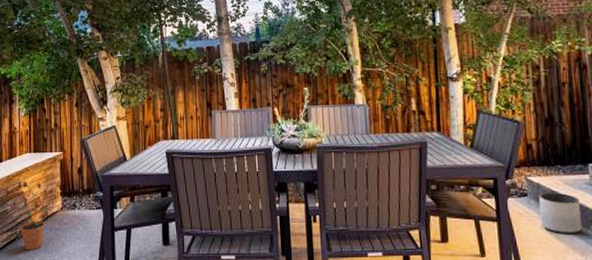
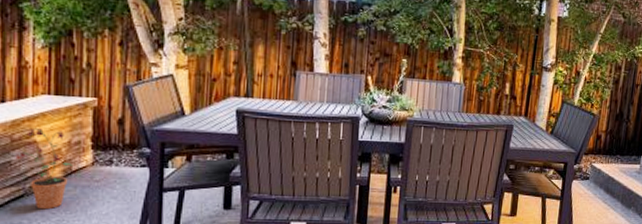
planter: present [539,192,582,234] -> none [594,177,628,213]

